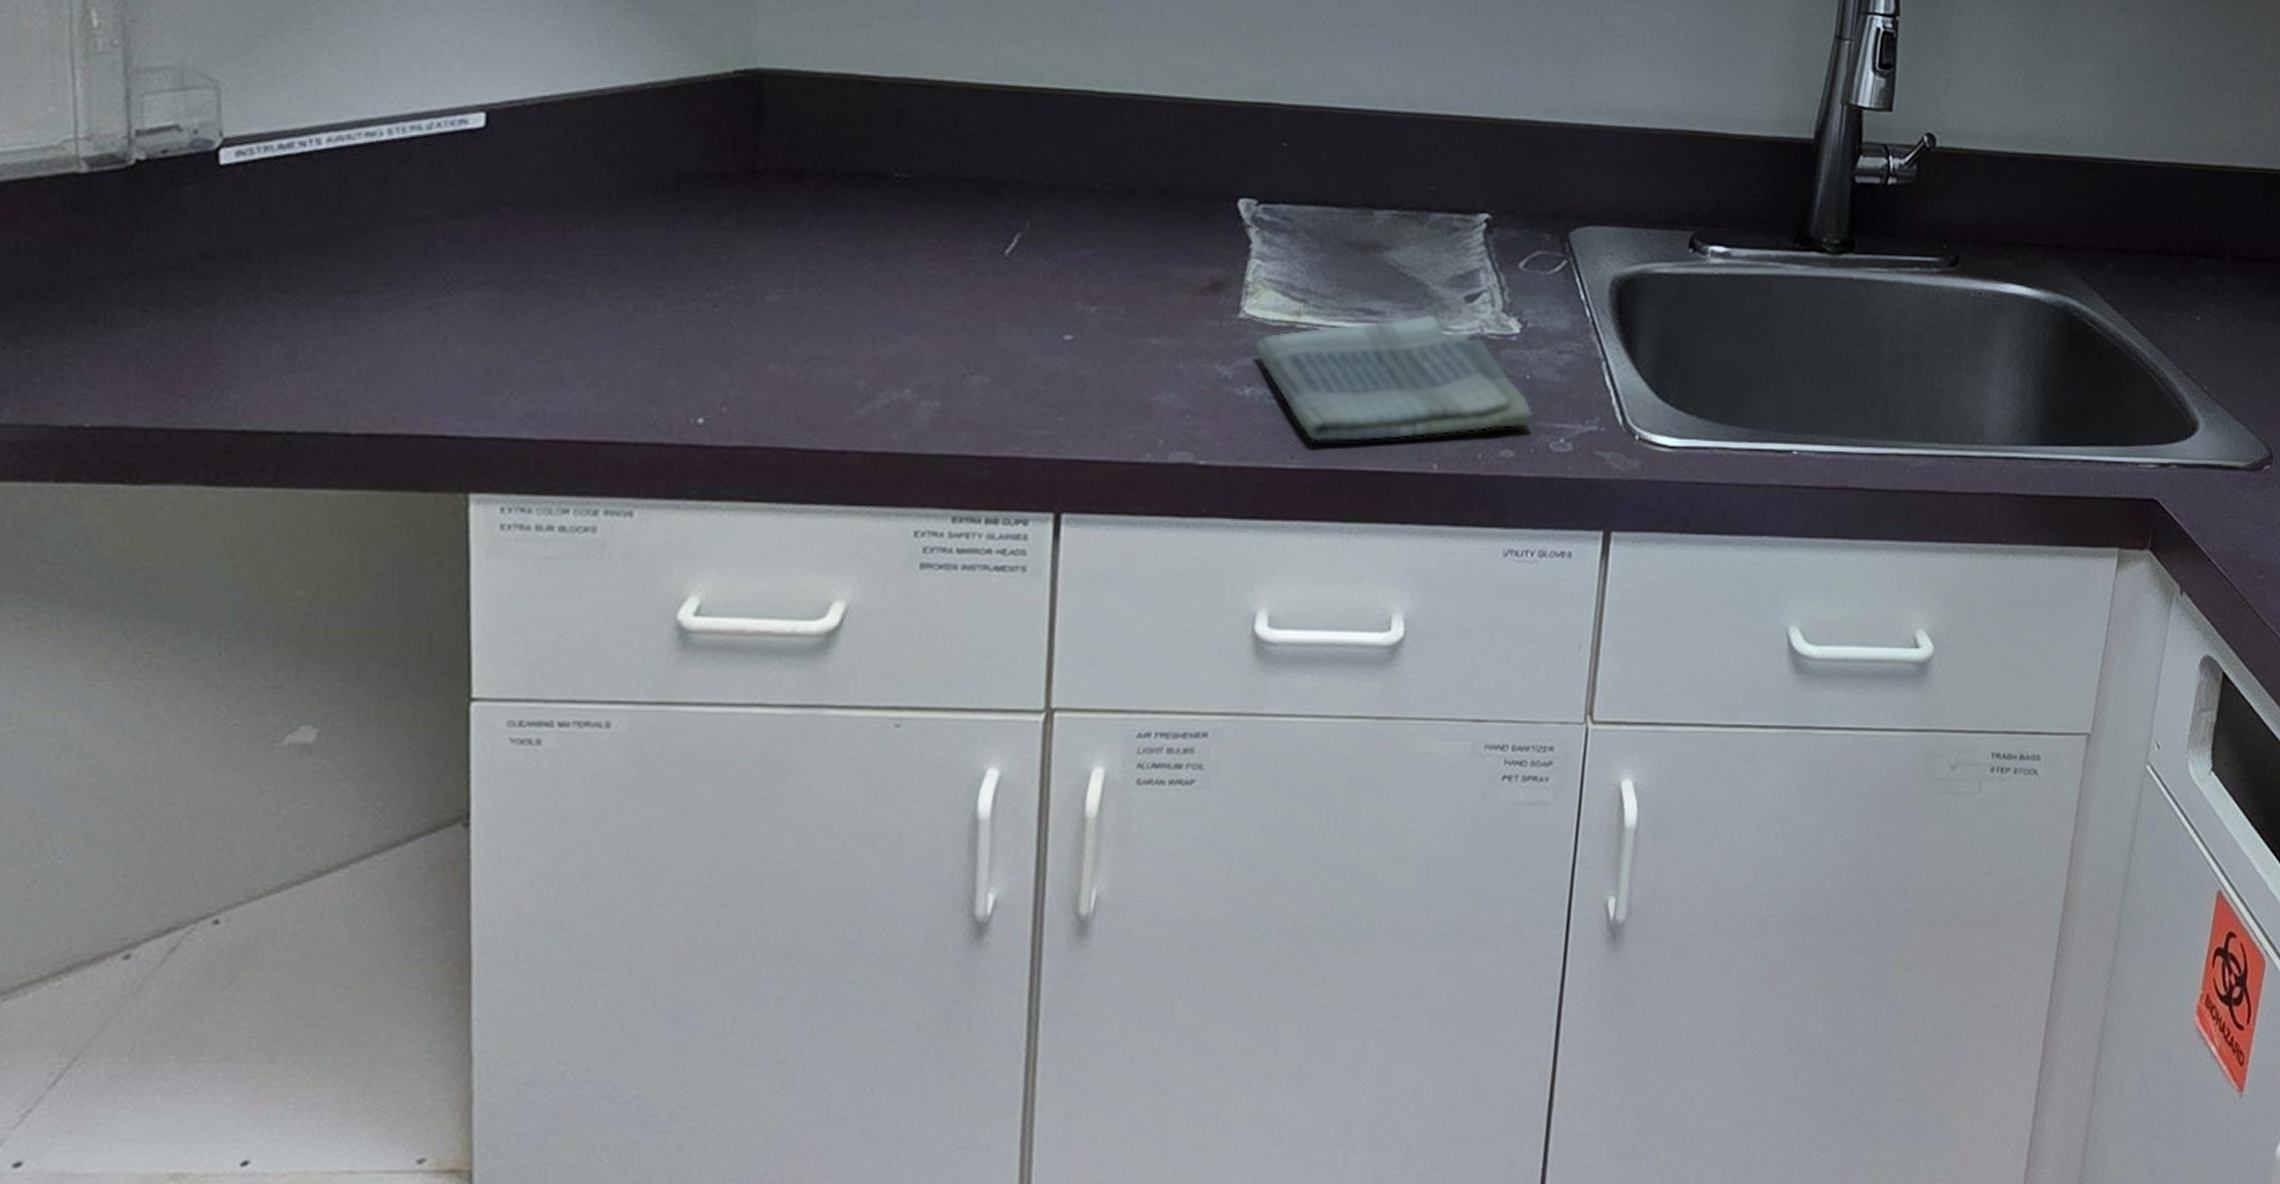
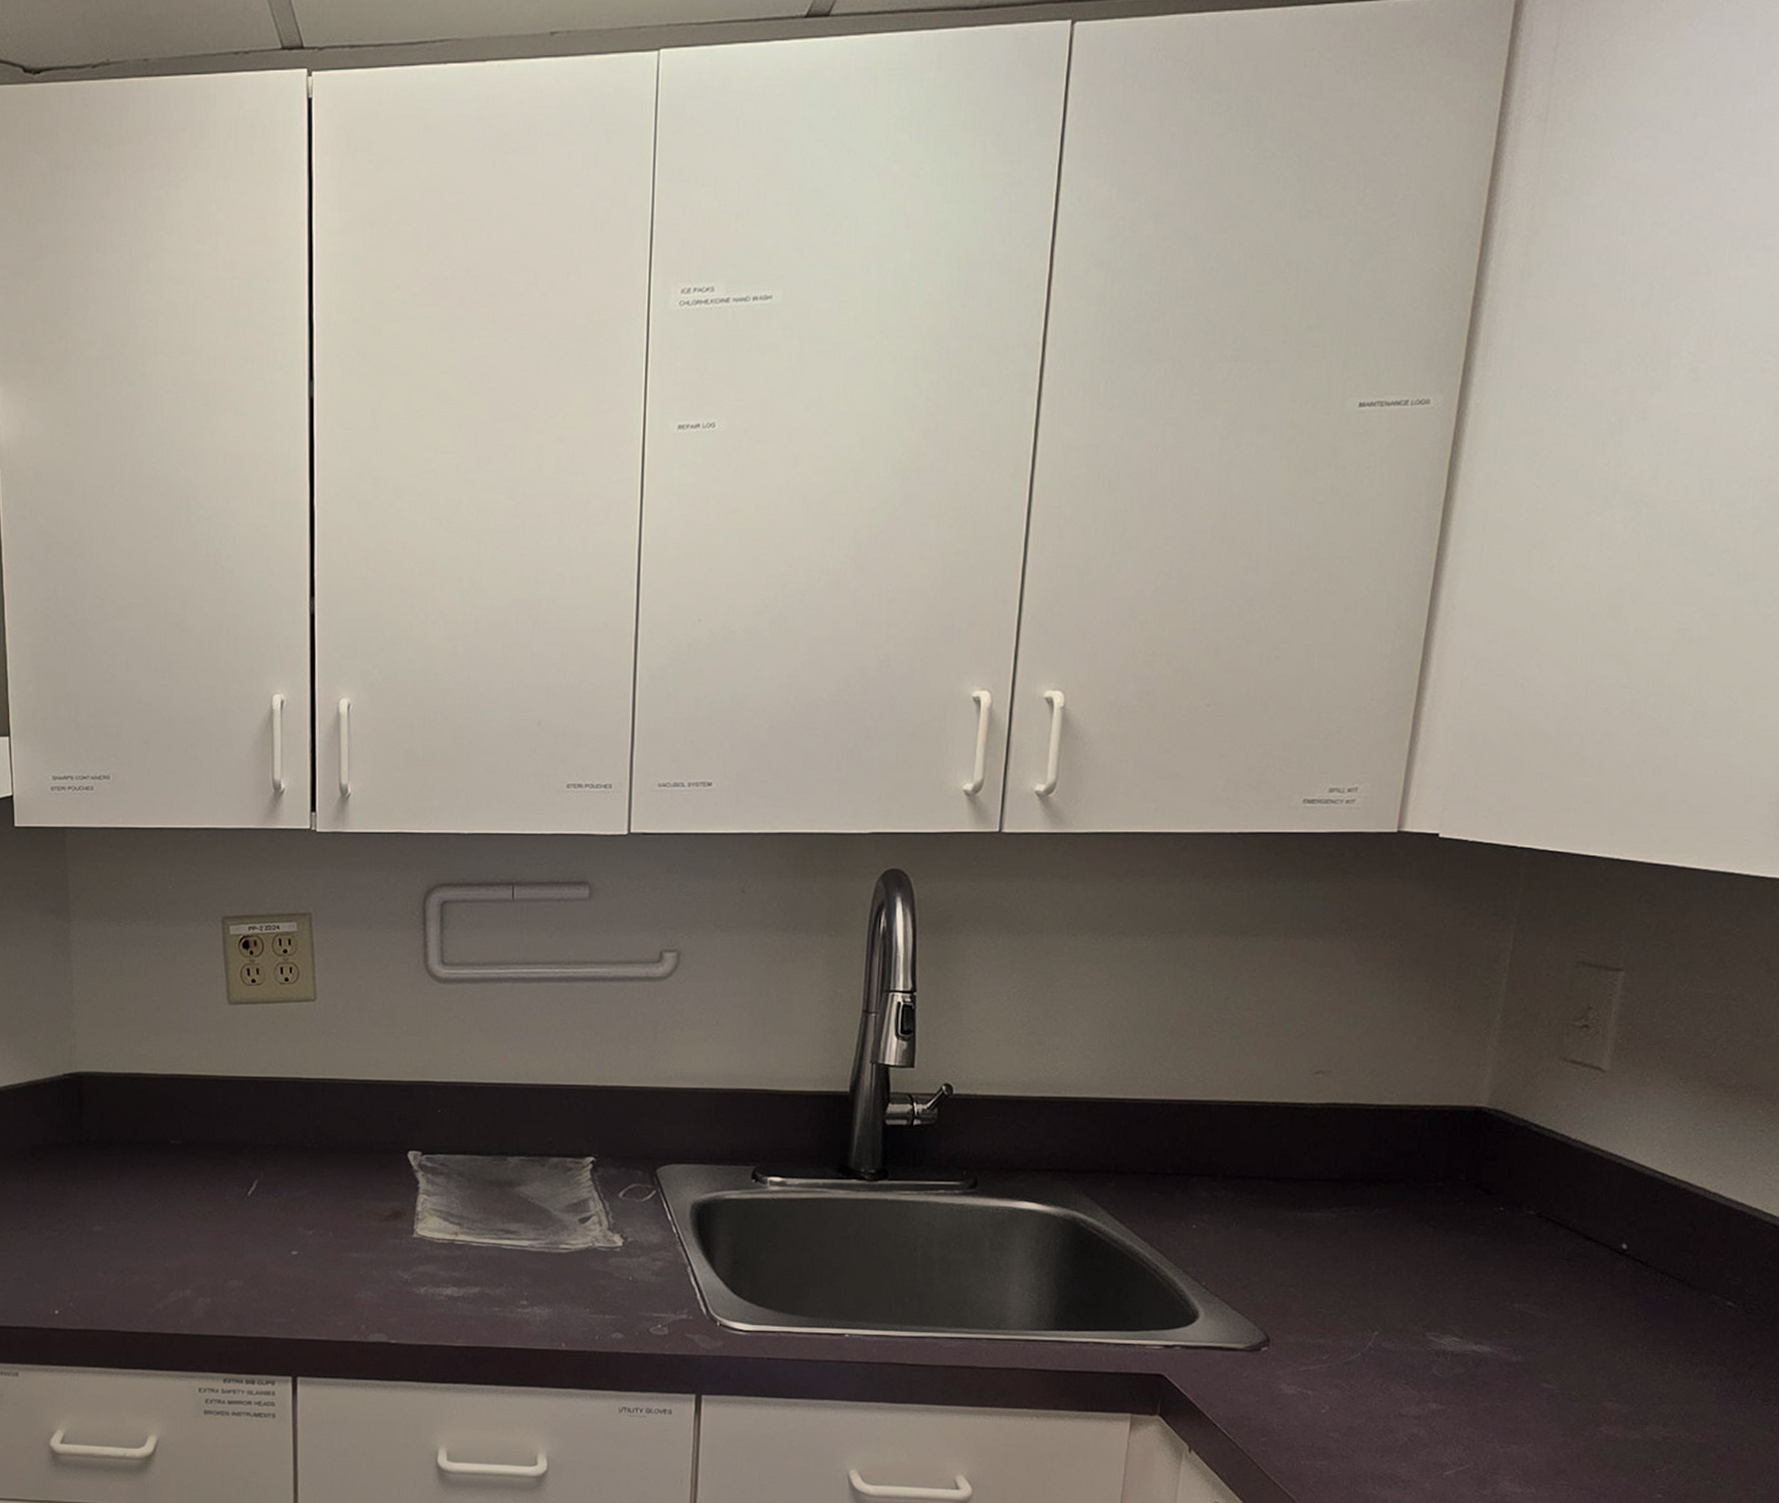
dish towel: present [1253,314,1534,443] -> none [425,1232,637,1327]

